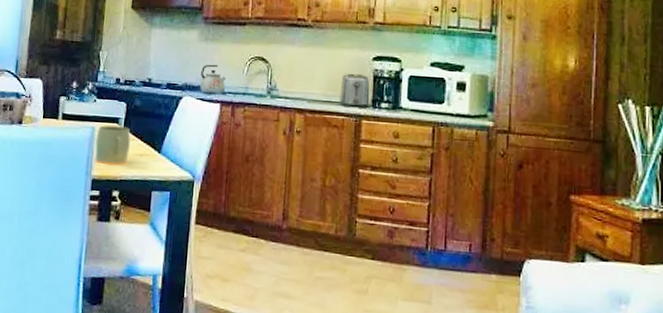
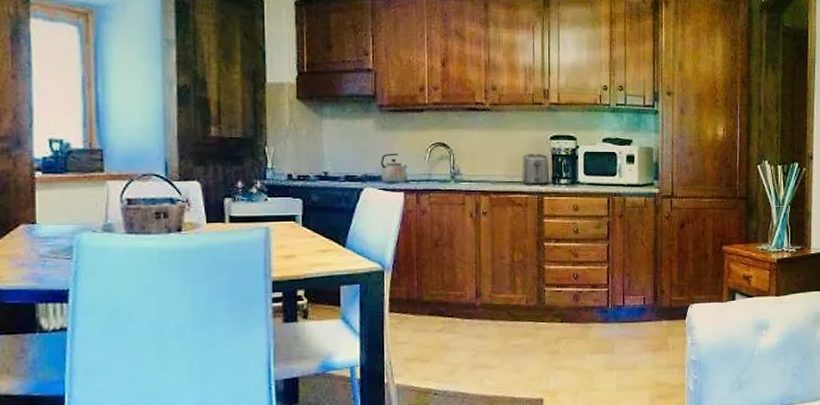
mug: present [95,125,131,166] -> none [272,224,311,265]

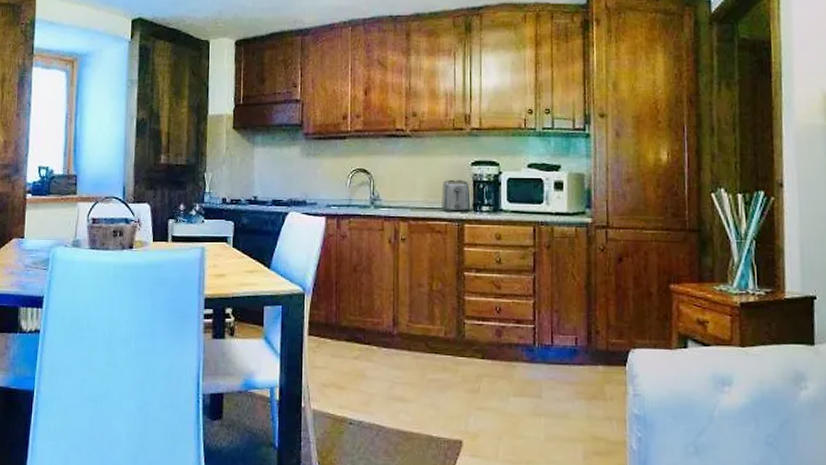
kettle: present [381,153,409,183] -> none [305,179,330,208]

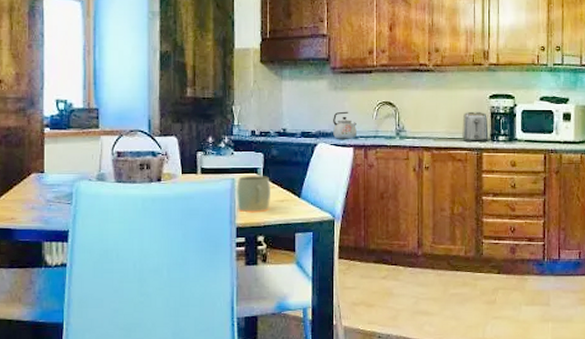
mug: none [206,245,240,284] -> present [237,176,270,213]
kettle: none [305,179,330,208] -> present [333,111,358,139]

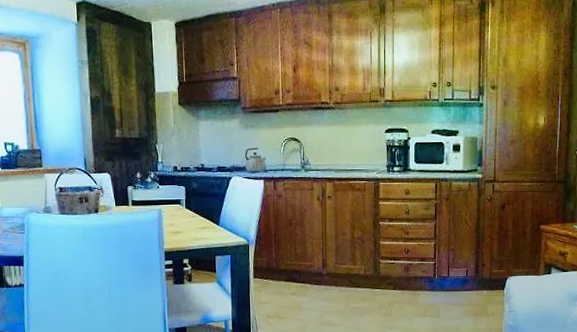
mug: present [237,176,270,213] -> none [163,207,193,239]
toaster: present [462,111,489,143] -> none [361,145,385,174]

